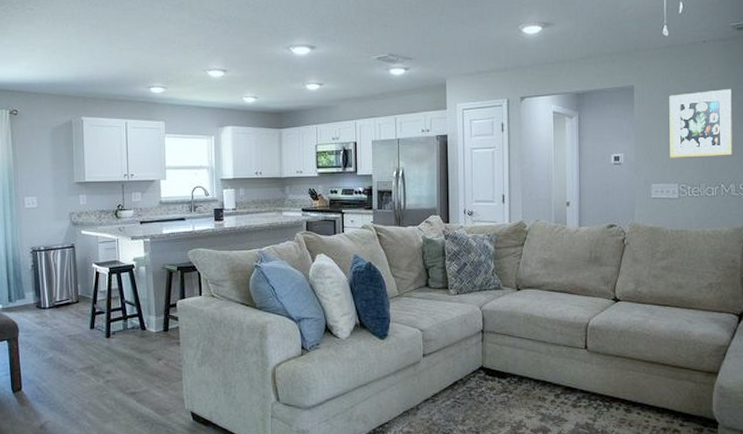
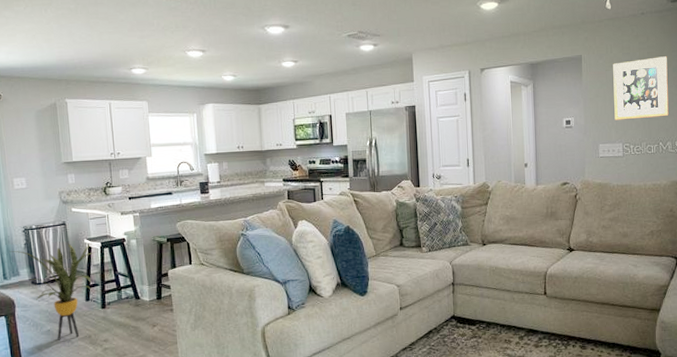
house plant: none [16,267,104,369] -> present [9,243,96,340]

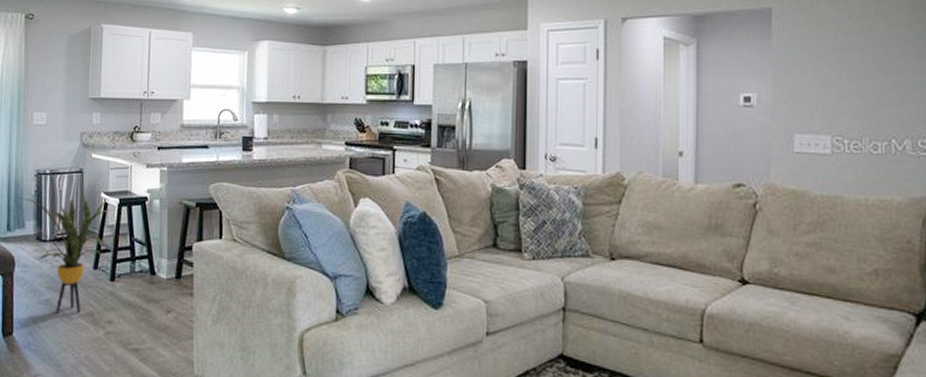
wall art: present [613,56,669,120] -> none [819,16,908,103]

